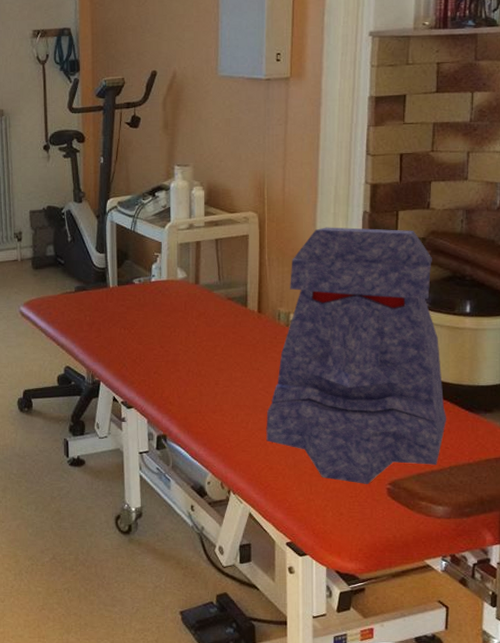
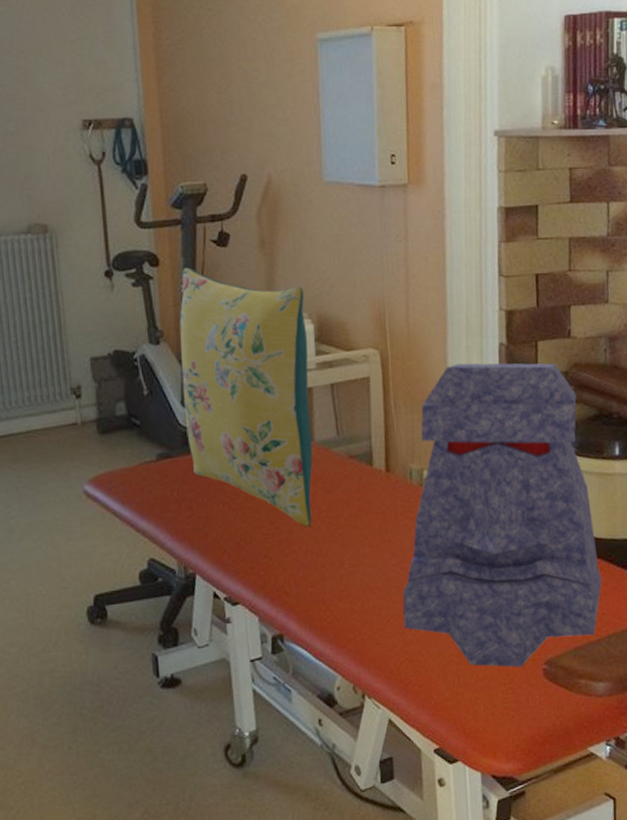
pillow: none [97,143,199,352] -> present [179,267,313,527]

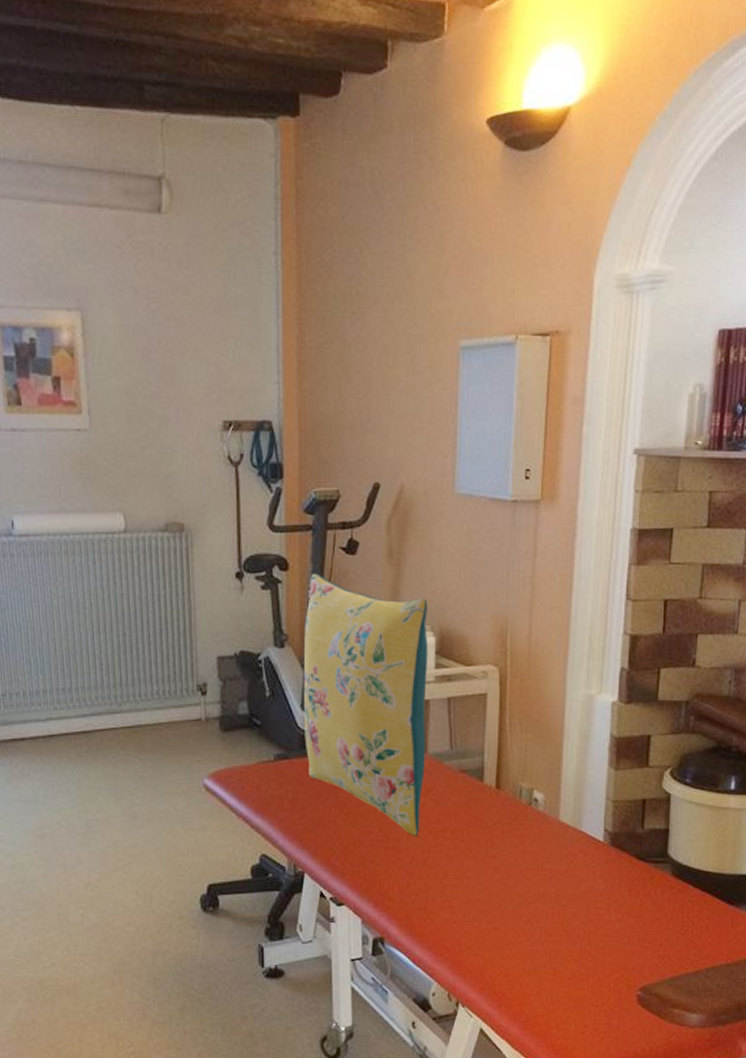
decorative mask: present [402,363,603,667] -> none [502,686,706,991]

